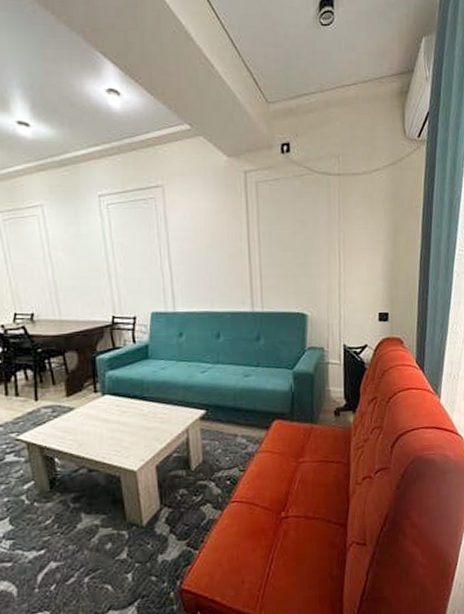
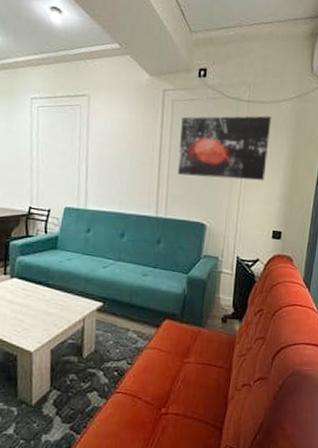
wall art: none [268,189,366,263] -> present [177,115,272,181]

